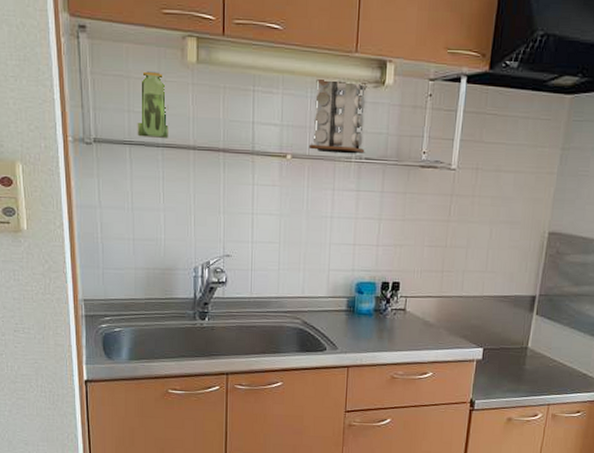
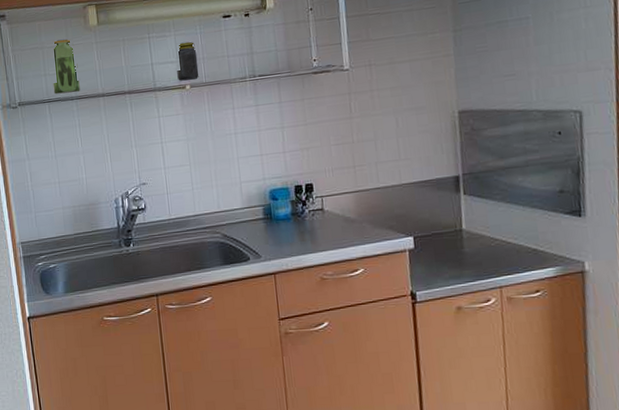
jar: none [279,105,304,150] -> present [177,42,199,81]
spice rack: present [310,80,367,154] -> none [203,11,258,78]

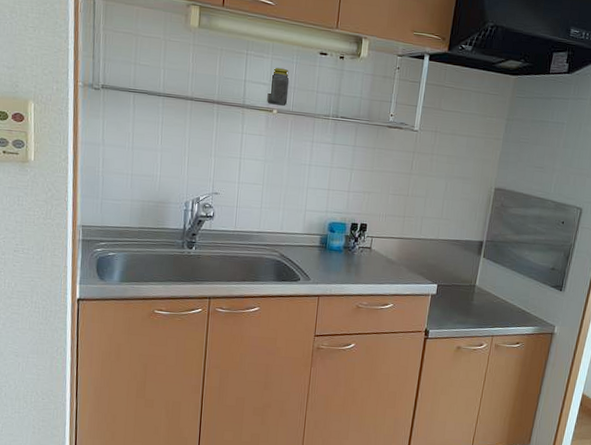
jar: present [52,39,80,95] -> none [141,31,171,90]

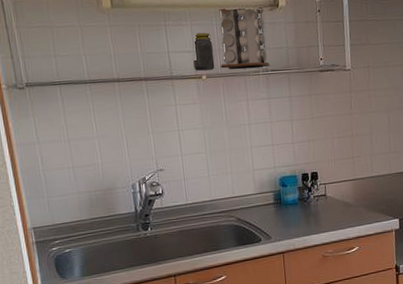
spice rack: none [293,49,345,113] -> present [219,7,270,70]

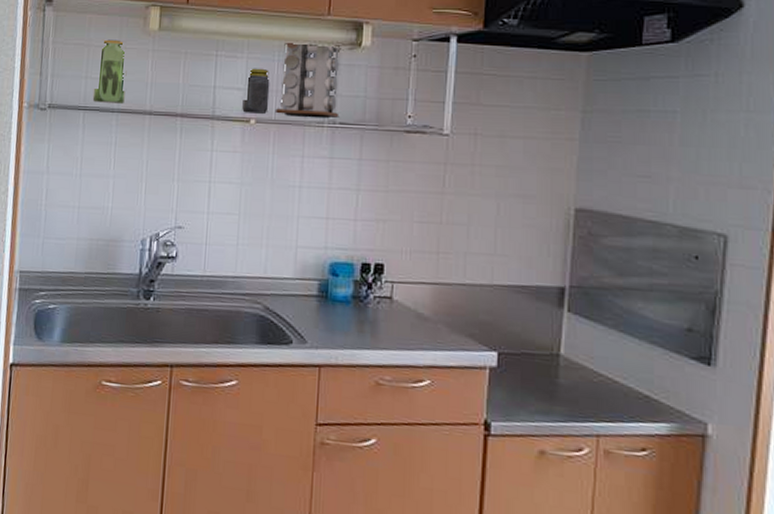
jar: none [62,20,94,77] -> present [92,39,128,105]

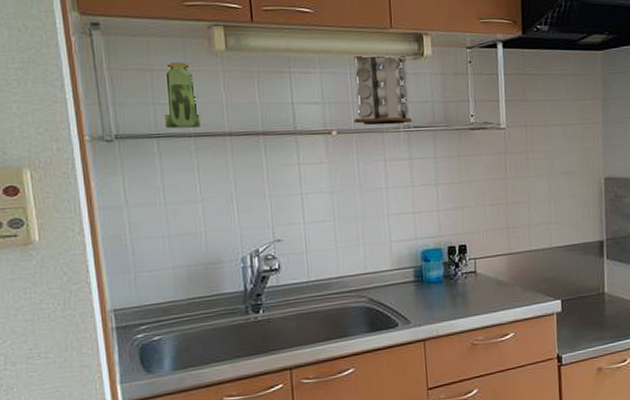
jar: present [242,69,270,115] -> none [322,83,348,126]

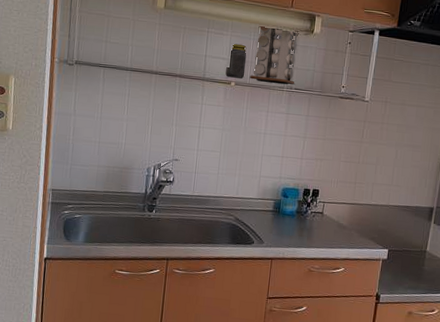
jar: present [164,62,201,129] -> none [111,12,139,65]
jar: none [322,83,348,126] -> present [225,44,247,79]

